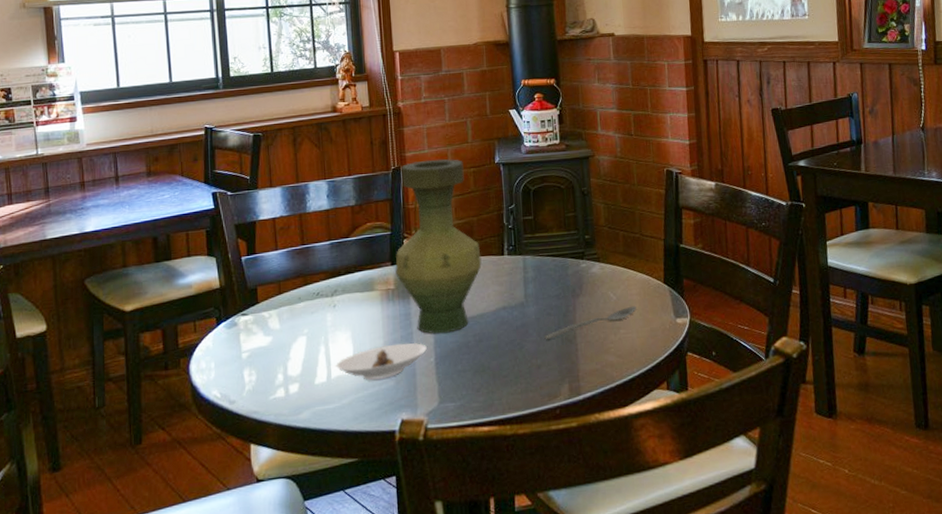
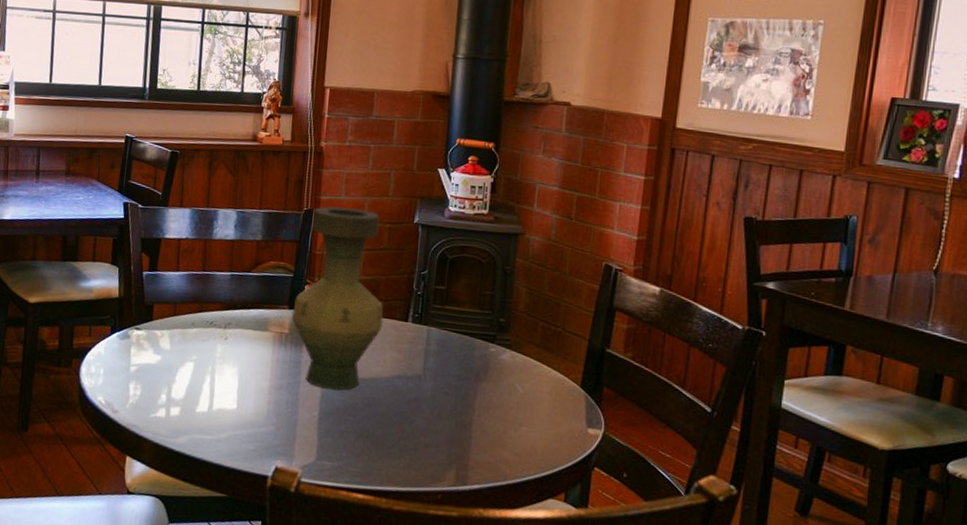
saucer: present [336,343,427,380] -> none [219,388,312,422]
spoon: present [544,305,637,340] -> none [437,404,545,420]

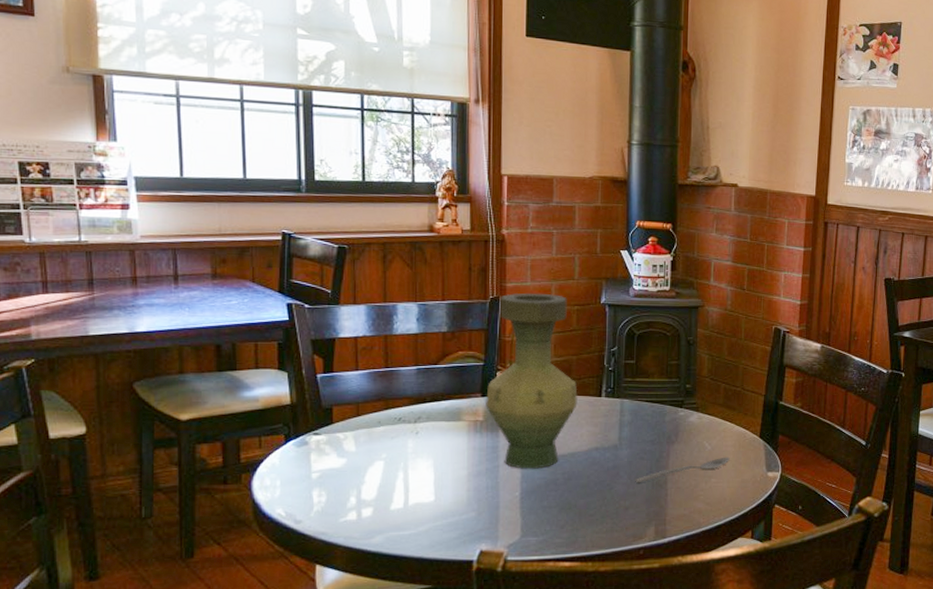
spoon: none [437,404,545,420] -> present [635,457,730,483]

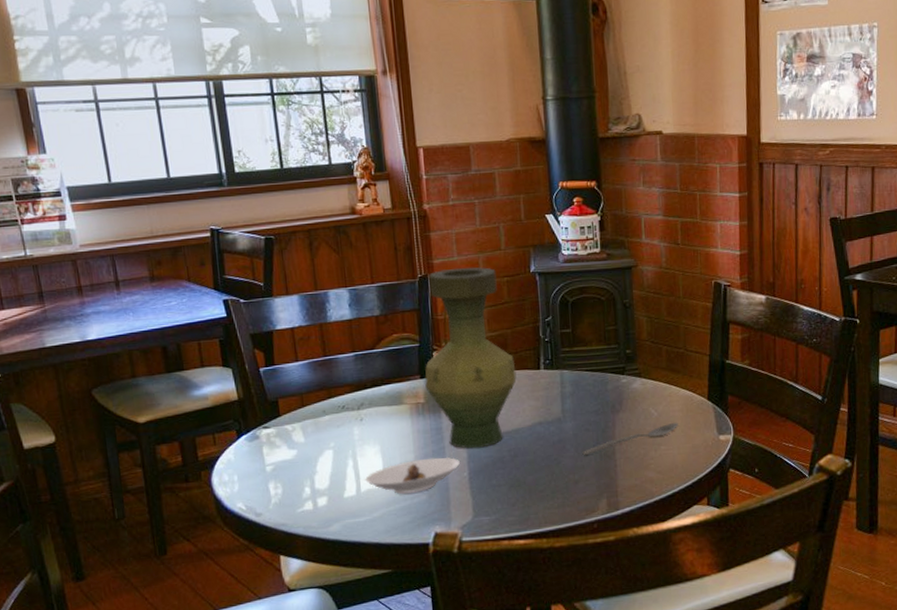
saucer: none [414,475,513,509] -> present [365,457,460,494]

